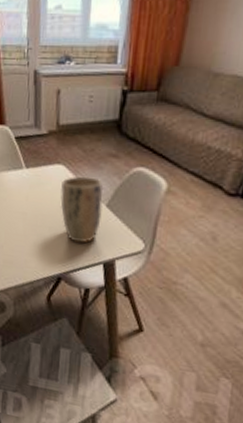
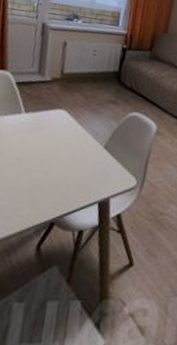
plant pot: present [60,176,104,243] -> none [58,120,102,185]

